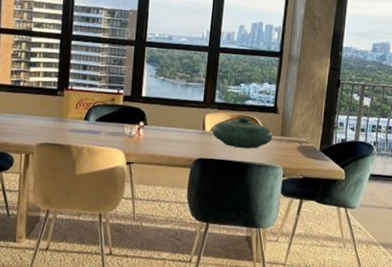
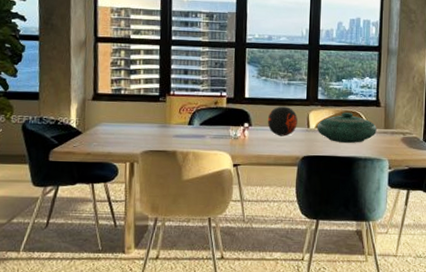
decorative ball: none [162,107,193,138] -> present [267,106,298,137]

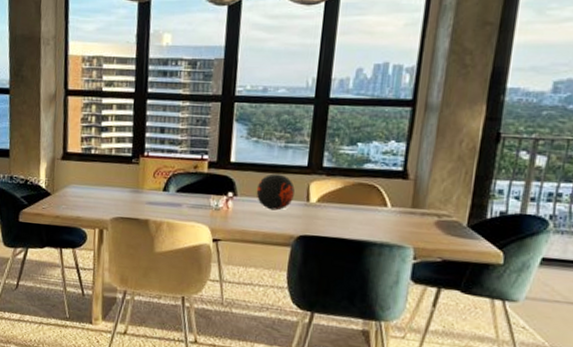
decorative bowl: present [317,112,377,143] -> none [318,185,401,224]

